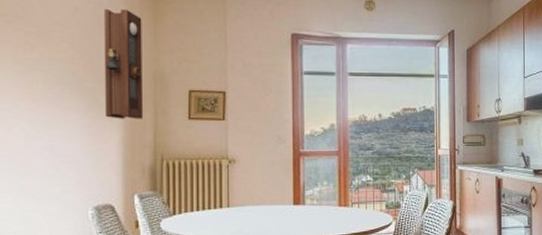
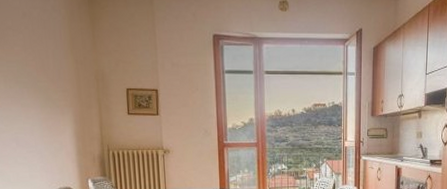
pendulum clock: present [103,8,143,119] -> none [47,13,89,115]

